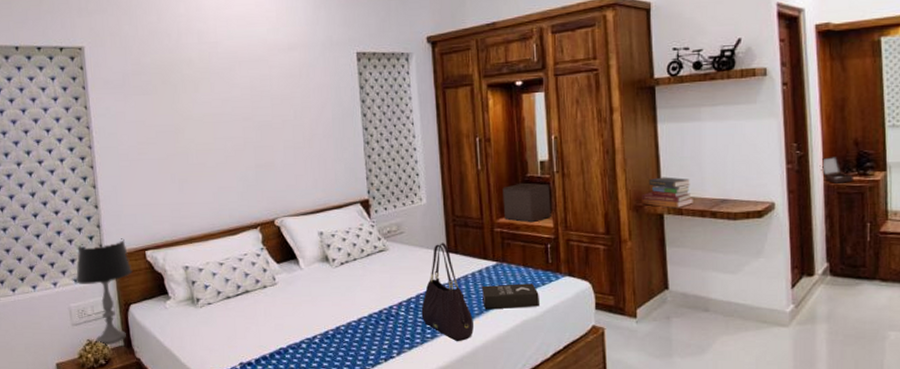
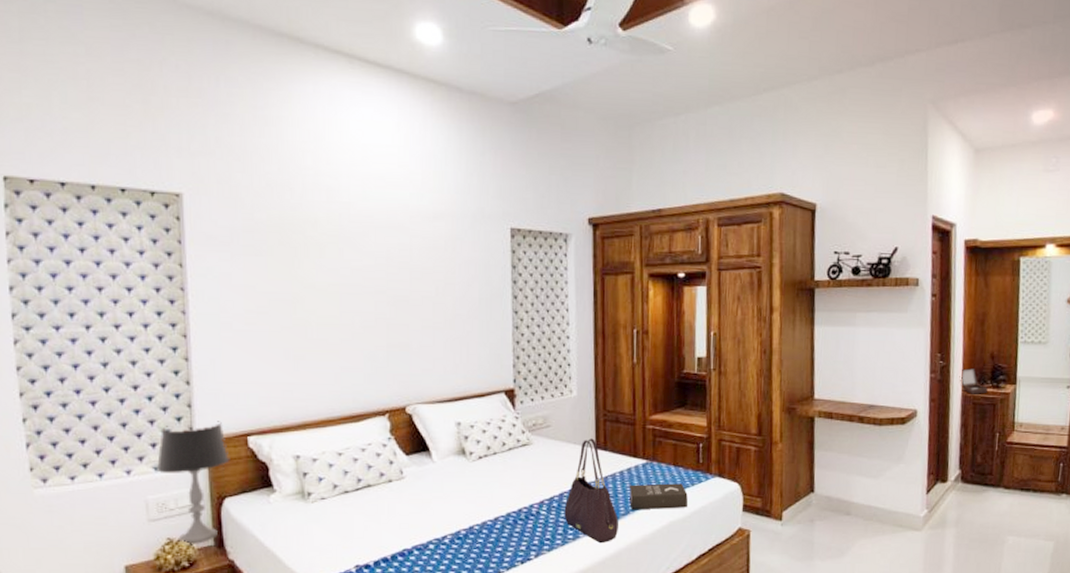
decorative box: present [502,182,552,223] -> none [657,379,706,421]
books: present [642,177,693,209] -> none [794,380,843,412]

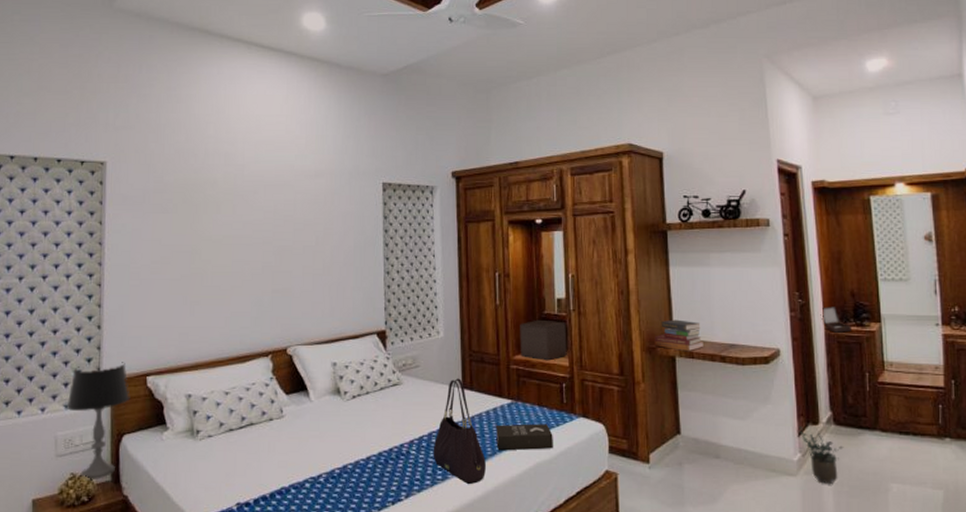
decorative box: none [657,379,706,421] -> present [520,319,567,361]
books: none [794,380,843,412] -> present [654,319,703,352]
potted plant: none [928,483,968,537] -> present [799,425,844,484]

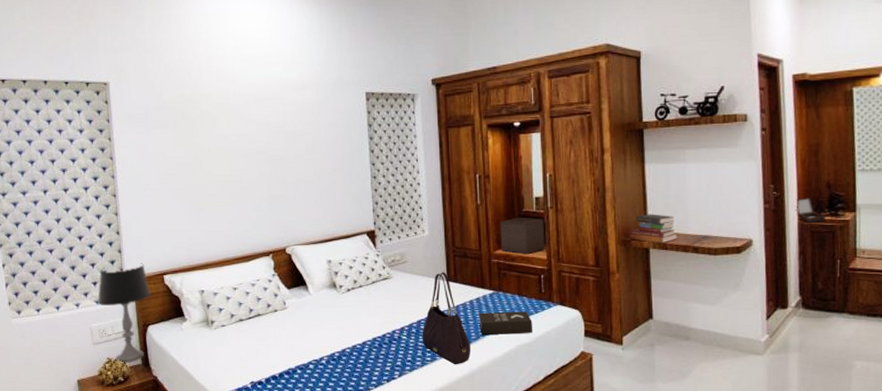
potted plant: present [799,425,844,484] -> none [768,309,811,362]

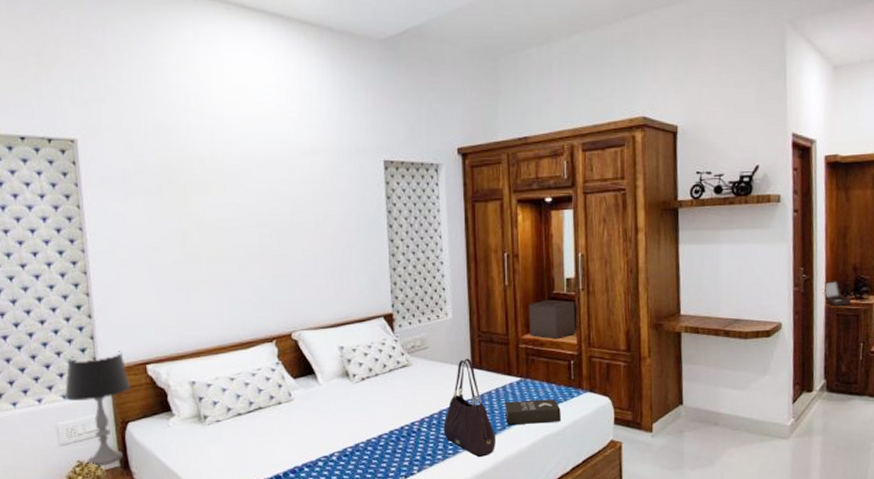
books: present [629,214,677,244] -> none [661,296,709,328]

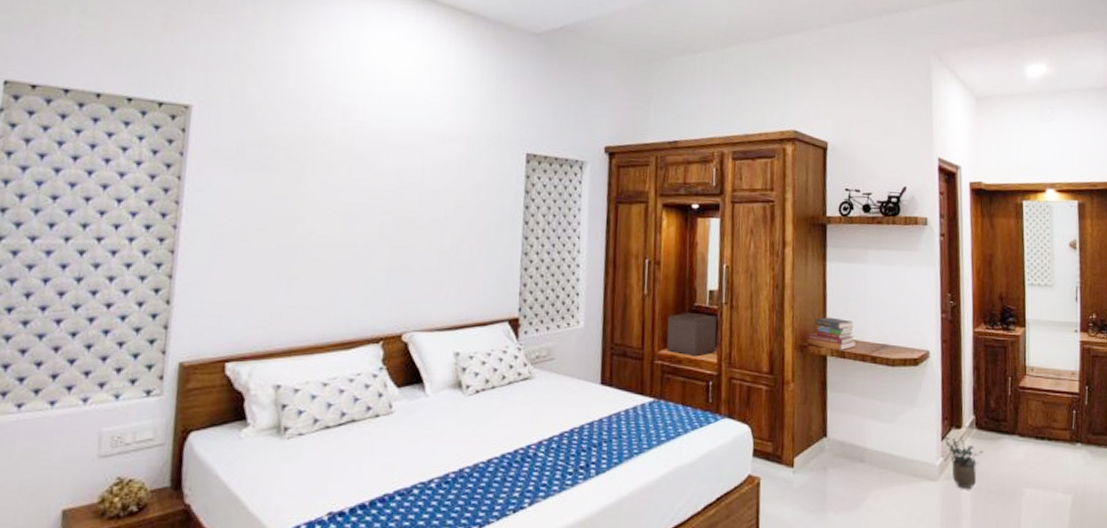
table lamp: present [64,351,132,467] -> none [117,344,203,487]
handbag: present [443,358,495,458] -> none [563,373,621,491]
book: present [504,399,561,426] -> none [634,424,696,454]
books: none [661,296,709,328] -> present [807,317,856,351]
potted plant: none [794,393,834,445] -> present [943,429,984,489]
jewelry box: present [822,281,851,306] -> none [969,309,998,336]

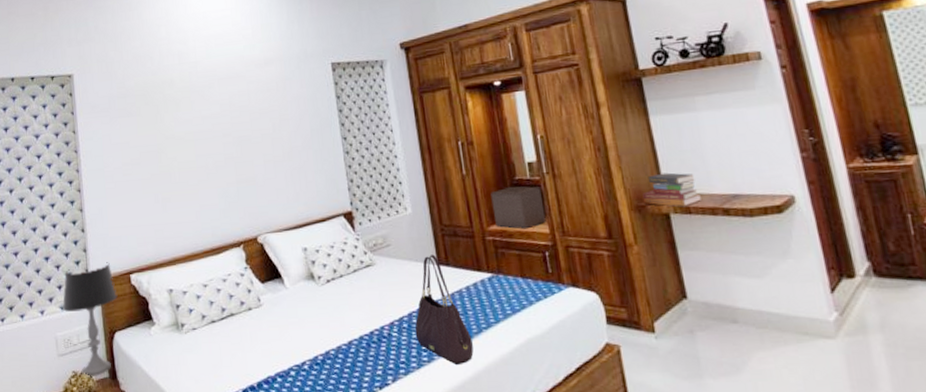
table lamp: none [117,344,203,487] -> present [62,262,118,378]
handbag: none [563,373,621,491] -> present [414,254,474,366]
potted plant: present [943,429,984,489] -> none [831,280,892,346]

